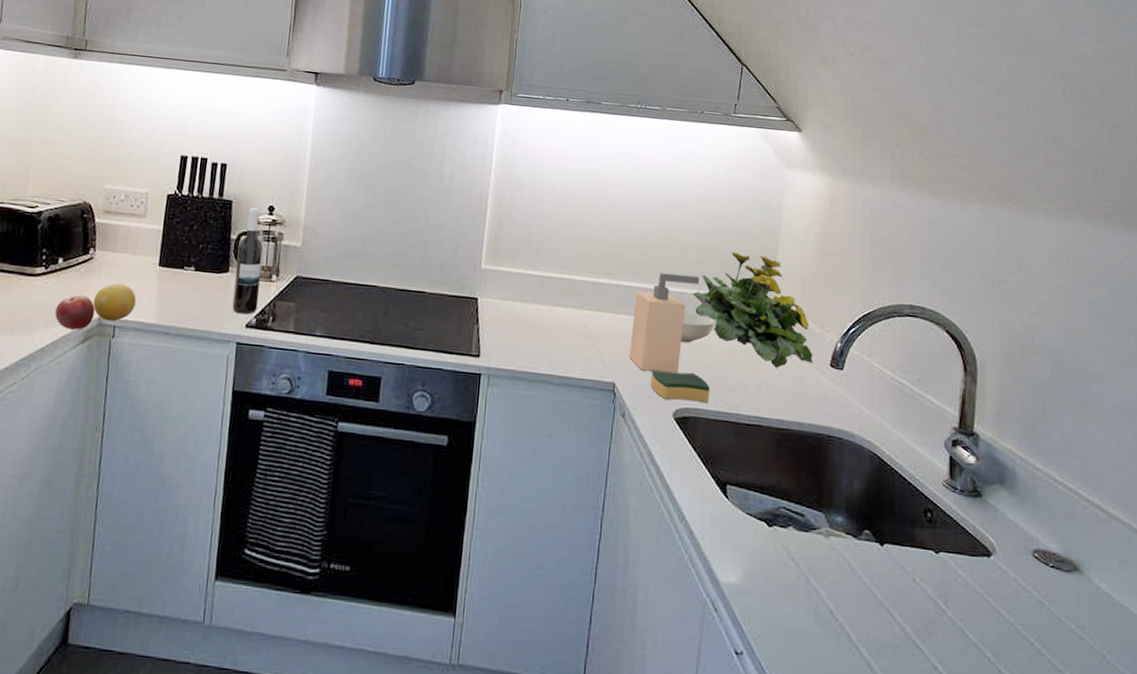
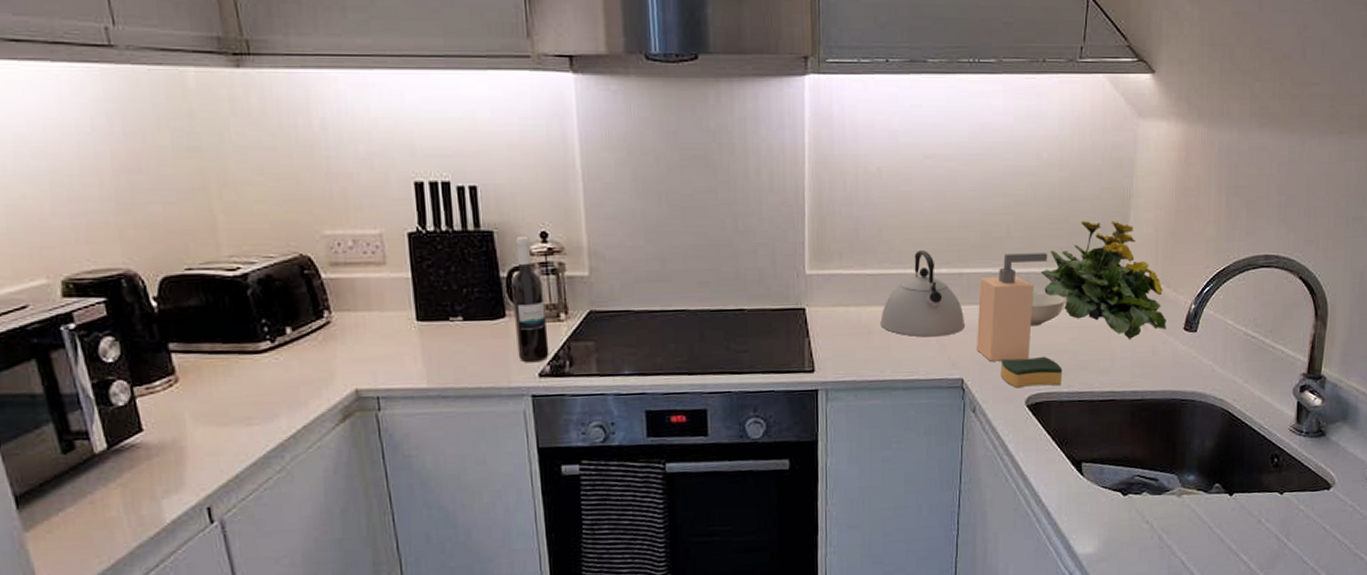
fruit: present [55,295,95,330] -> none [298,367,349,409]
fruit: present [92,283,136,321] -> none [343,347,398,392]
kettle: none [543,260,620,341] -> present [880,250,966,337]

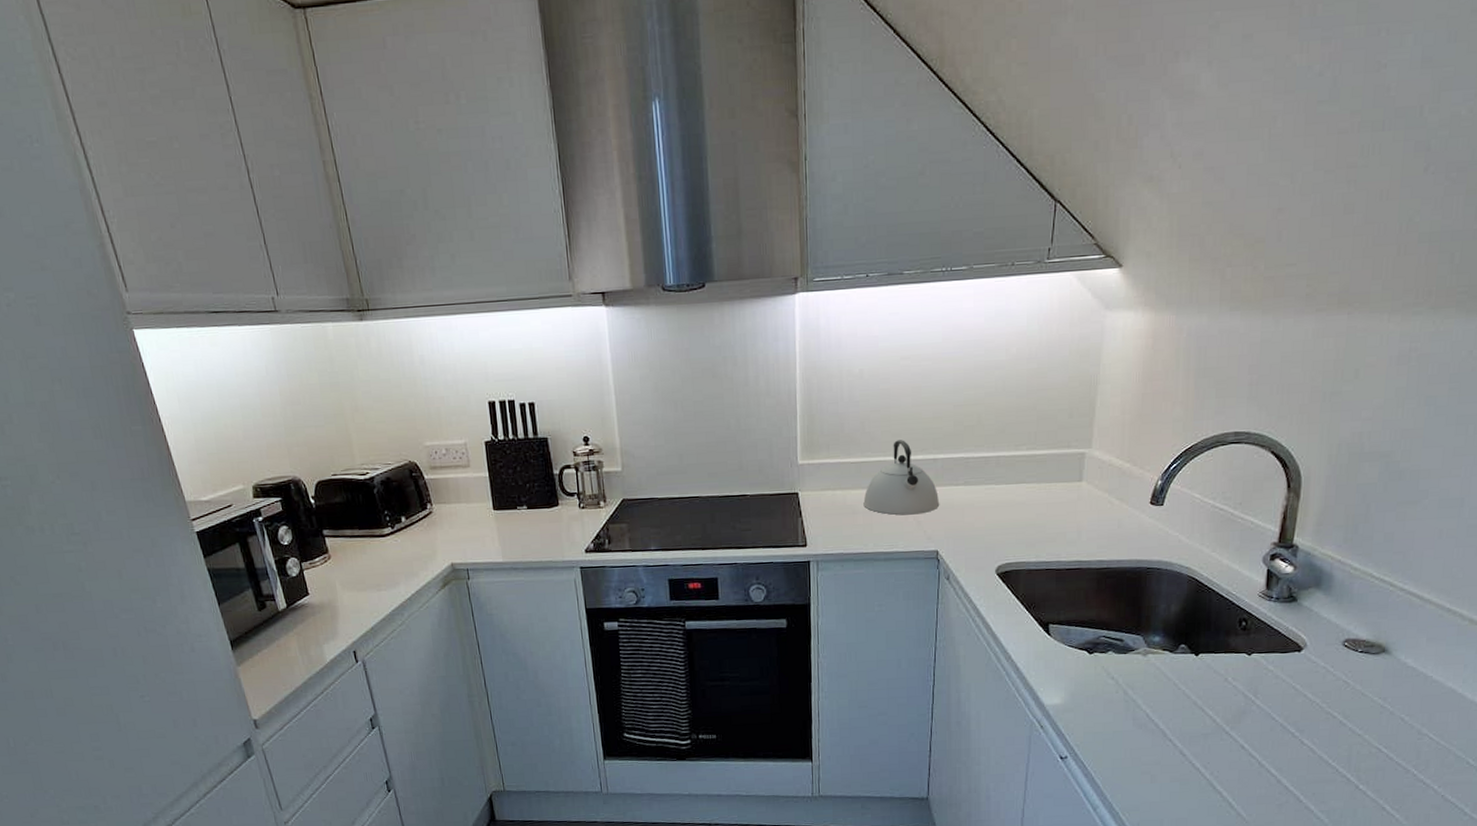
wine bottle: present [511,237,549,363] -> none [562,441,593,542]
soap dispenser: present [977,253,1048,362] -> none [950,438,1017,536]
sponge: present [1000,356,1063,389] -> none [972,530,1031,559]
bowl: present [1030,292,1067,327] -> none [1000,473,1035,504]
flowering plant: present [1040,220,1166,341] -> none [1009,406,1133,515]

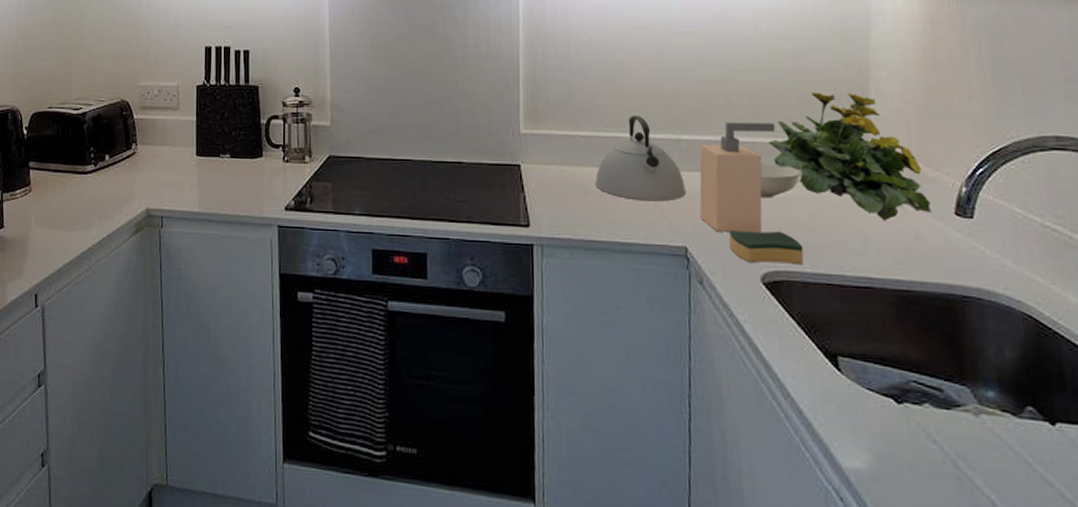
soap dispenser: none [950,438,1017,536] -> present [699,122,776,233]
sponge: none [972,530,1031,559] -> present [728,229,804,265]
bowl: none [1000,473,1035,504] -> present [759,162,802,199]
flowering plant: none [1009,406,1133,515] -> present [767,91,931,222]

